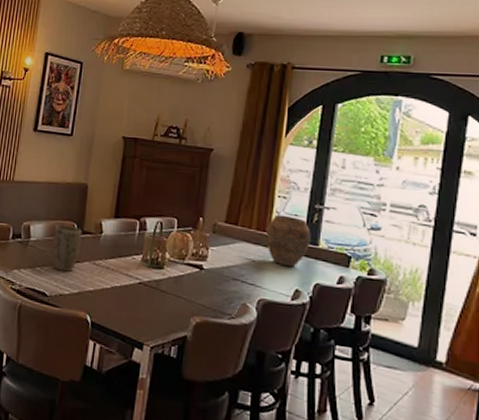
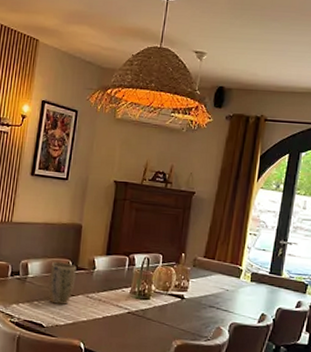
vase: present [266,214,311,268] -> none [238,249,276,295]

